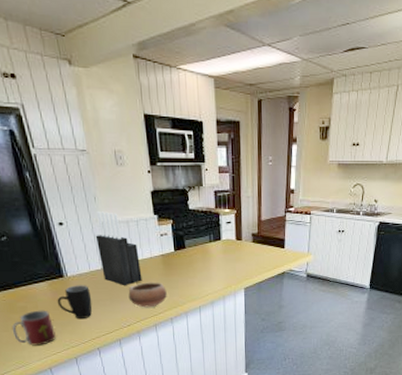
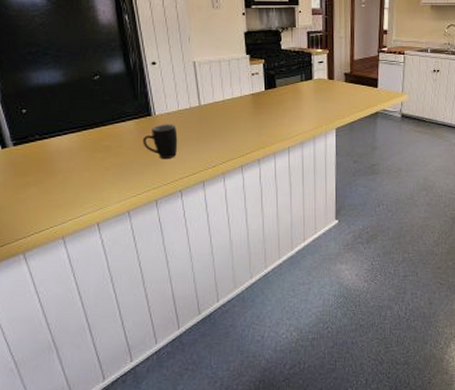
mug: present [12,310,56,346] -> none [95,149,137,187]
knife block: present [95,210,142,286] -> none [186,50,231,126]
bowl: present [128,282,167,308] -> none [215,121,255,148]

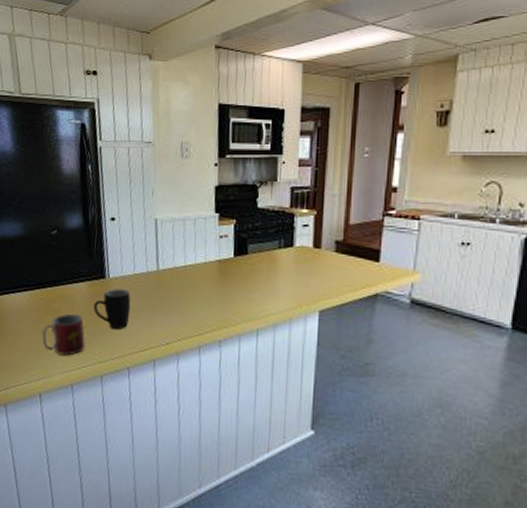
mug: none [95,149,137,187] -> present [42,313,85,356]

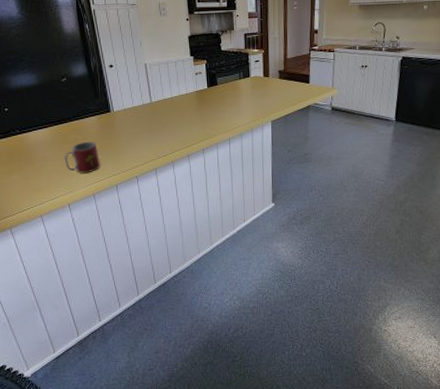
mug: present [93,288,131,329] -> none [104,119,133,149]

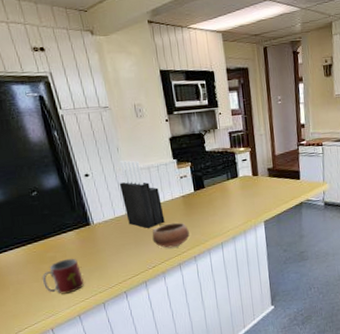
knife block: none [139,54,178,120] -> present [119,160,165,229]
bowl: none [165,116,200,139] -> present [152,222,190,249]

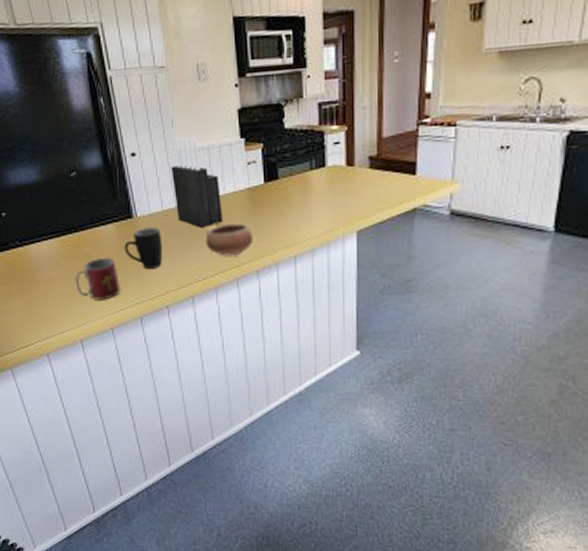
mug: none [84,231,118,264] -> present [124,227,163,268]

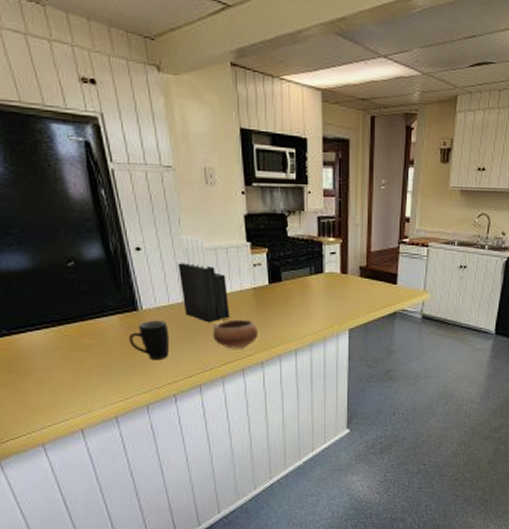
mug: present [75,257,120,300] -> none [74,348,125,390]

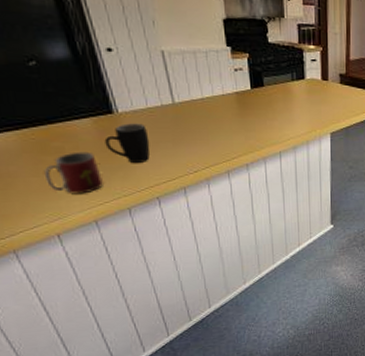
mug: none [74,348,125,390] -> present [45,151,103,194]
knife block: present [177,235,230,323] -> none [154,37,212,127]
bowl: present [212,319,258,349] -> none [195,123,242,152]

